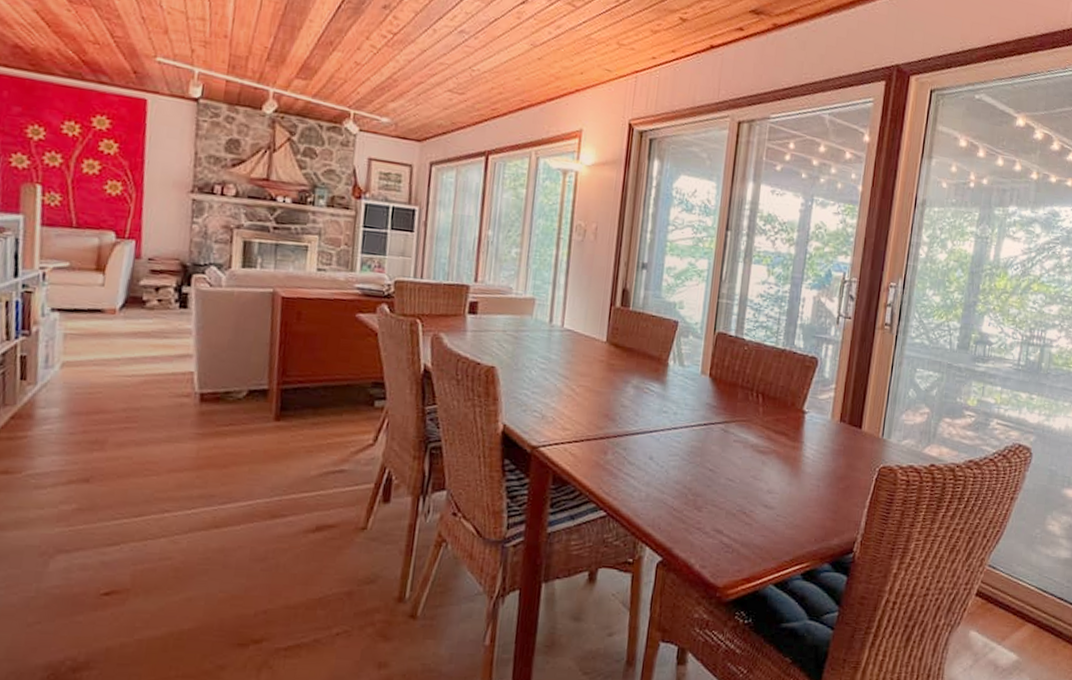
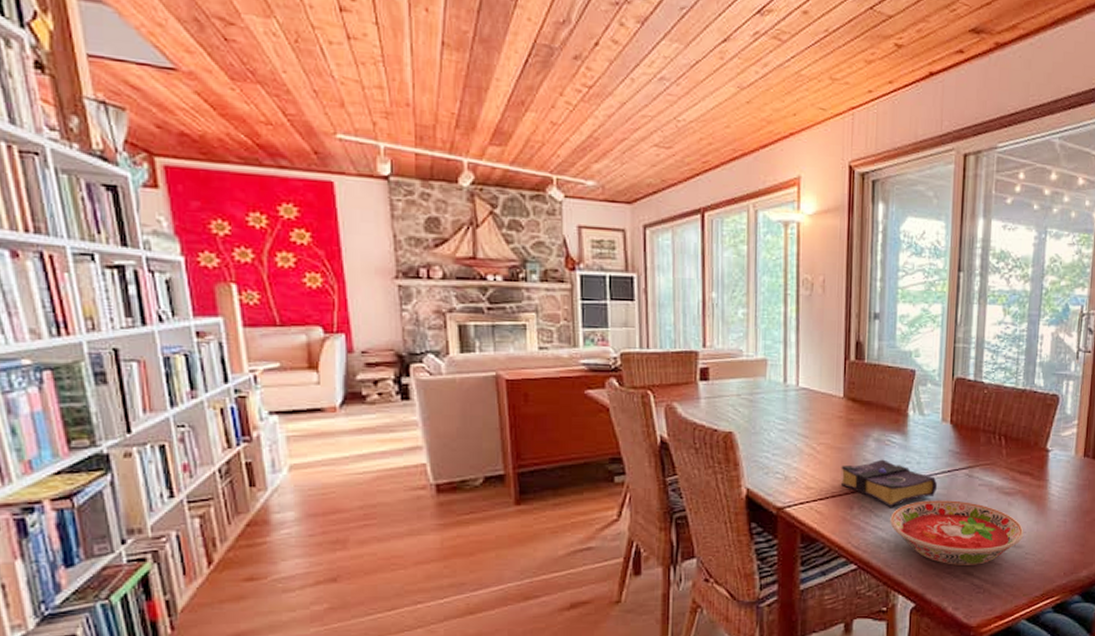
book: none [597,406,692,457] -> present [841,459,937,508]
bowl: none [643,452,777,523] -> present [890,500,1024,565]

